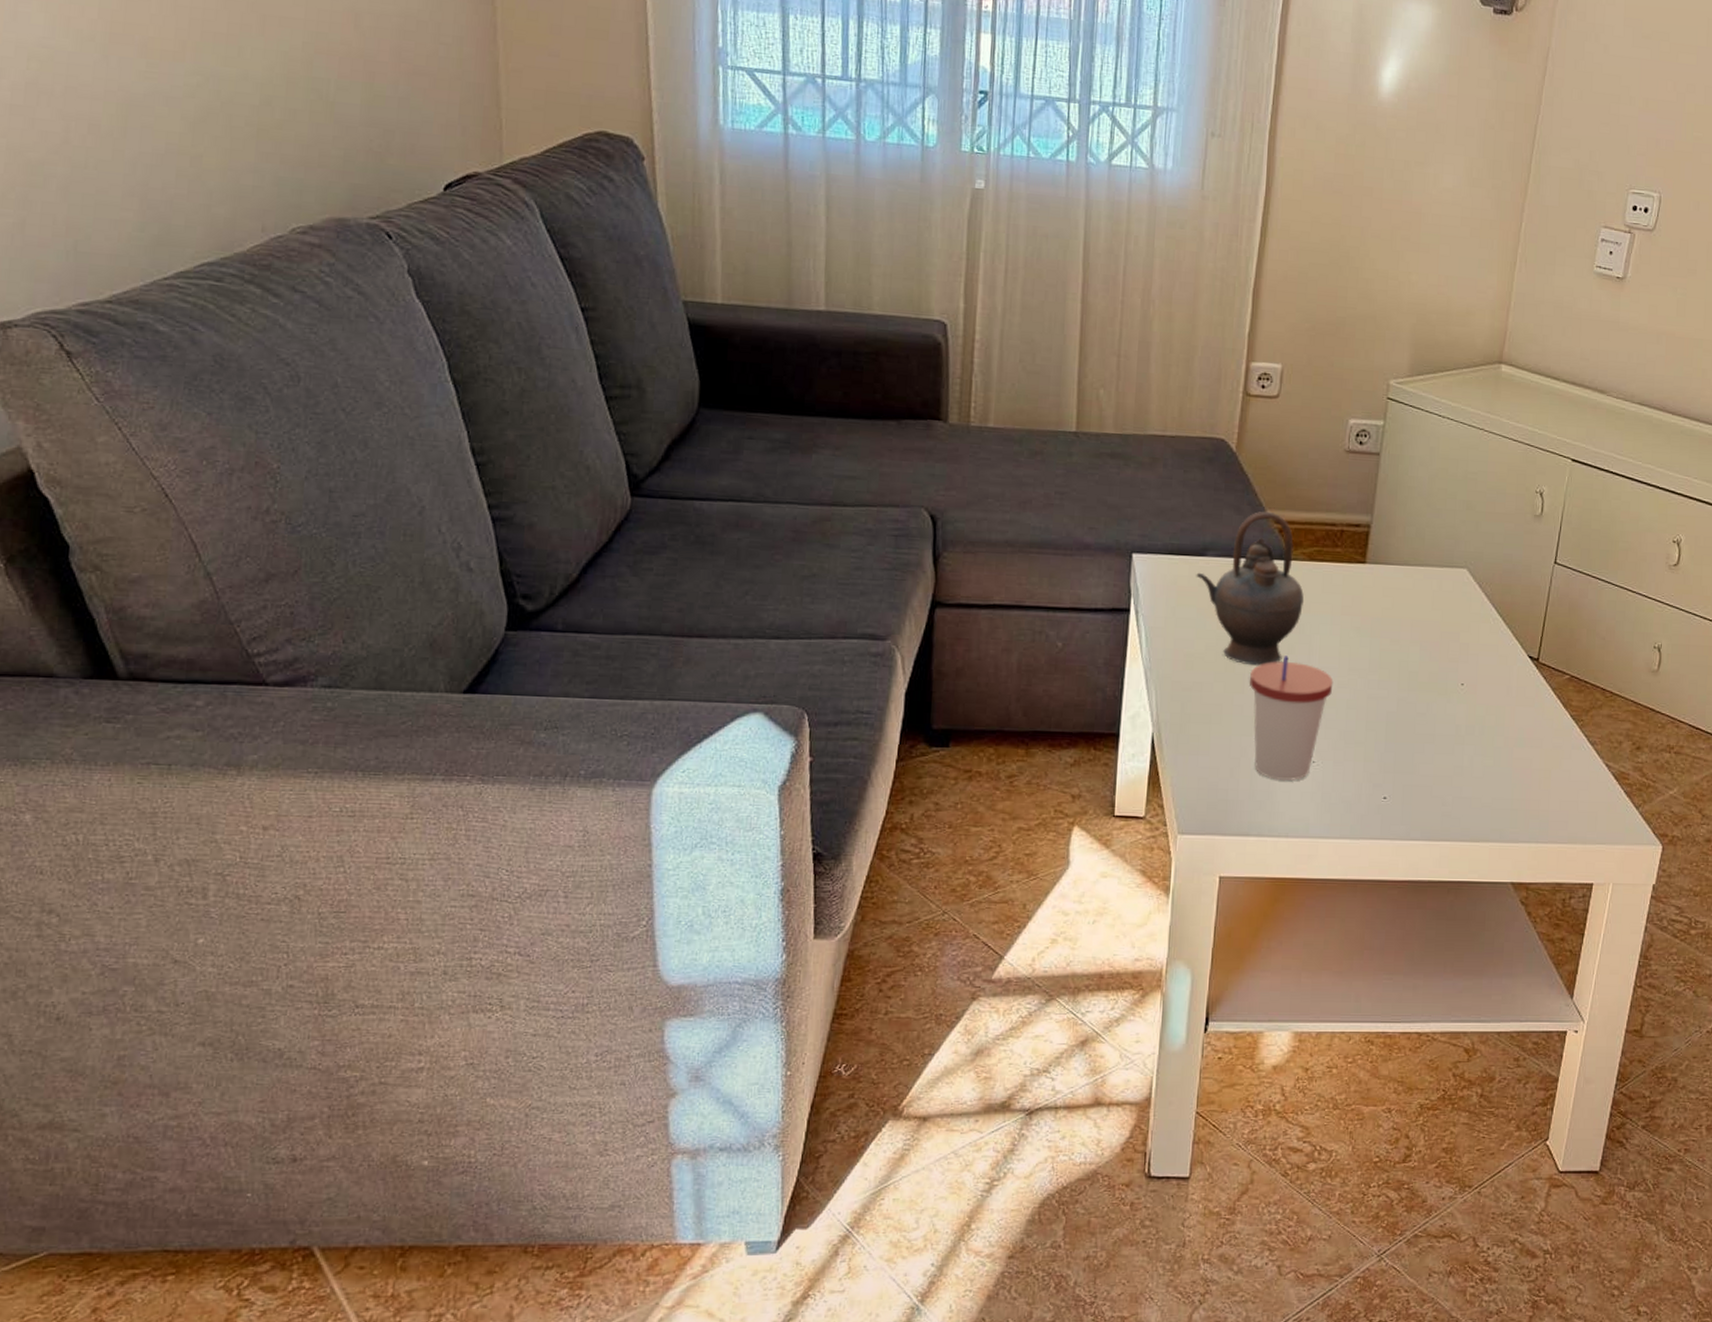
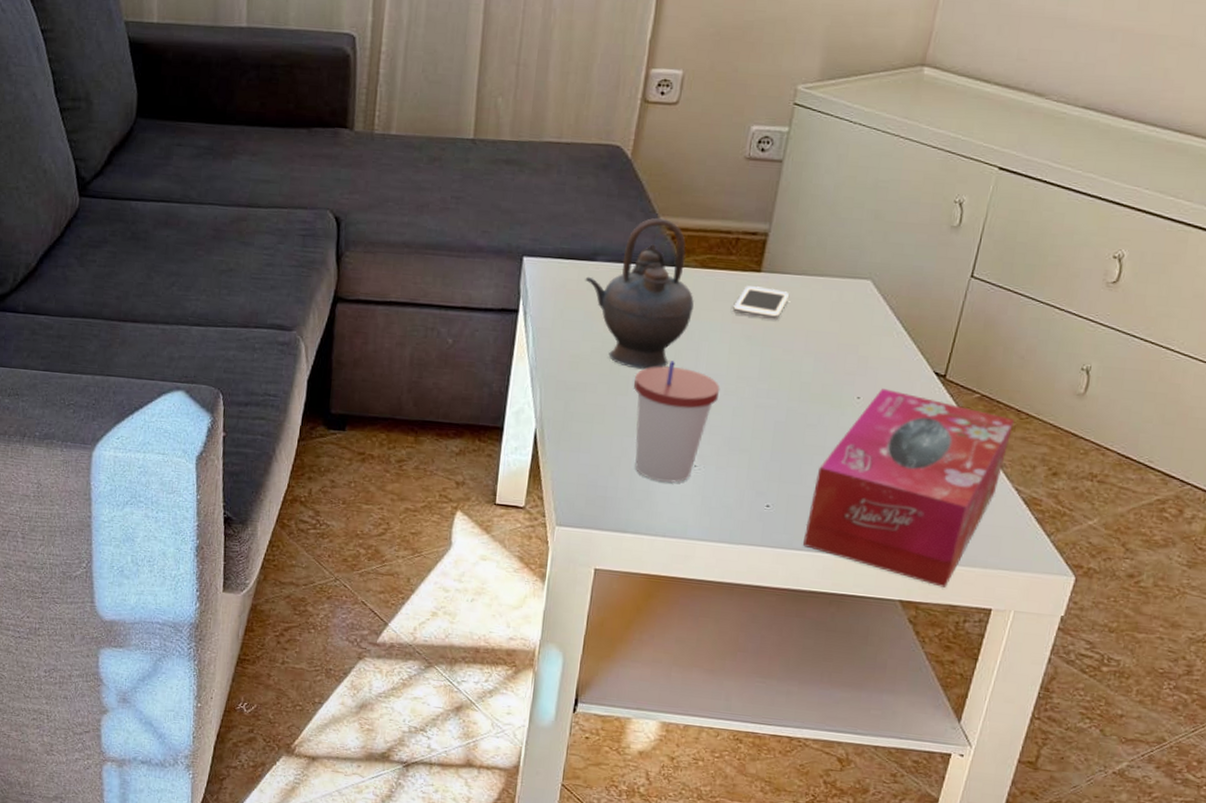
smartphone: none [1341,577,1394,611] -> present [733,286,790,321]
tissue box: none [1420,674,1600,866] -> present [803,389,1014,588]

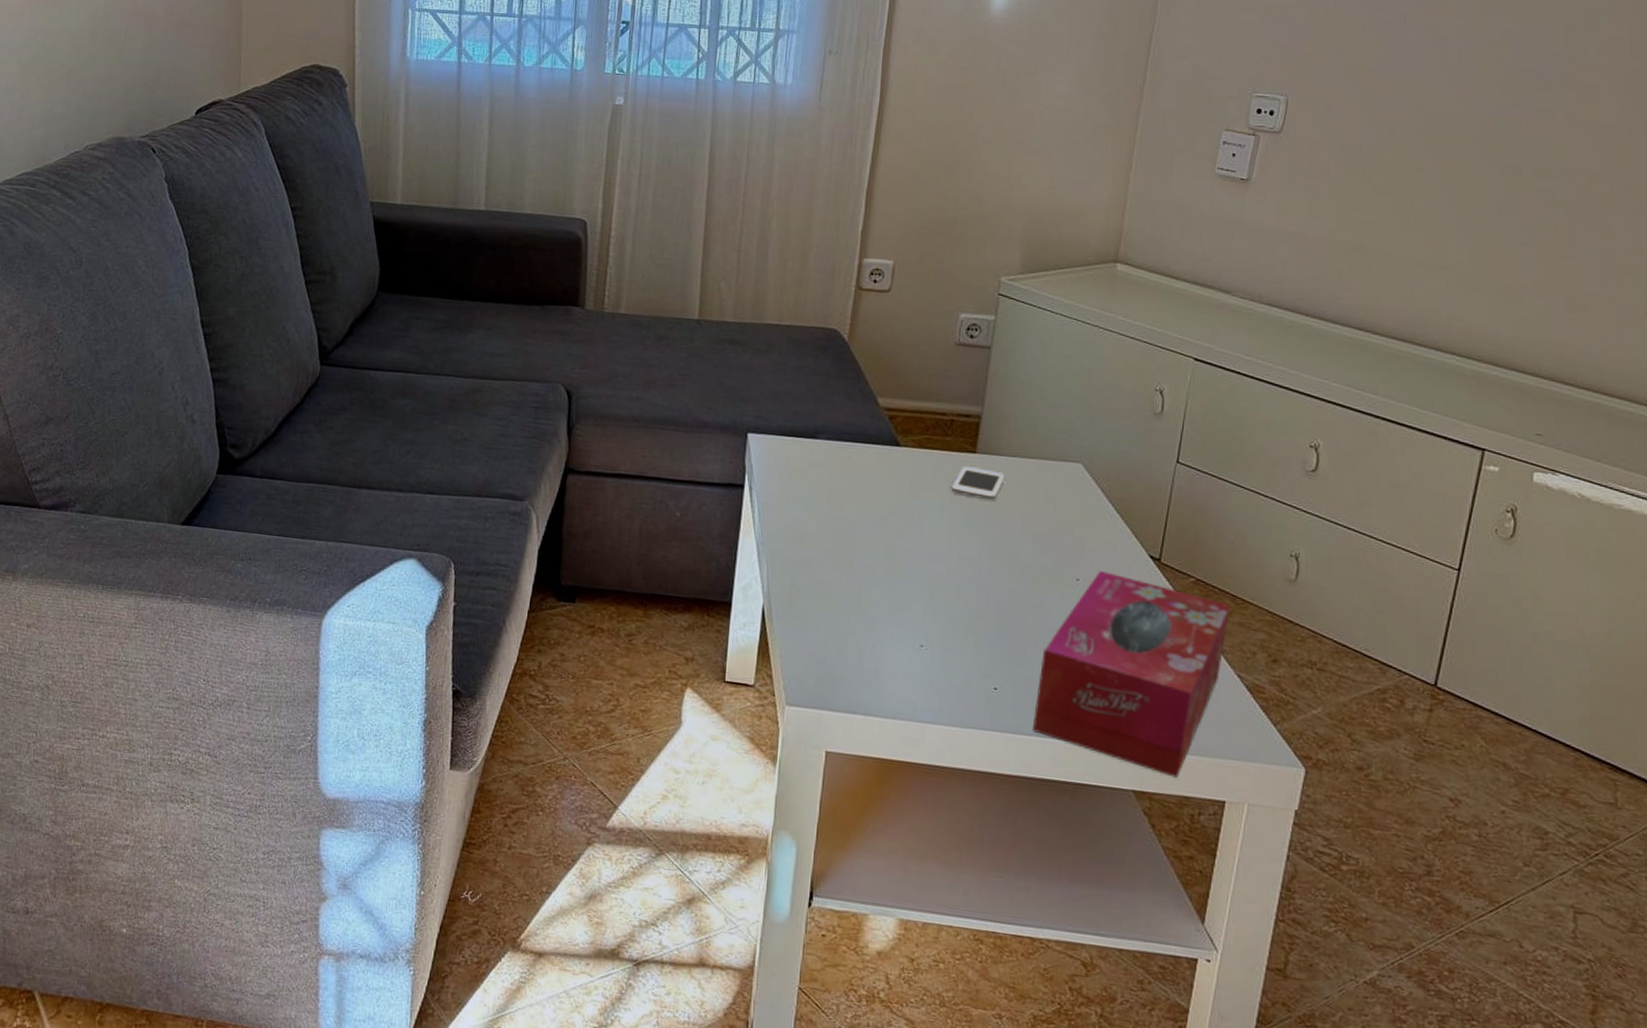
teapot: present [585,217,694,370] -> none [808,398,914,547]
cup: present [634,361,720,483] -> none [859,538,943,663]

